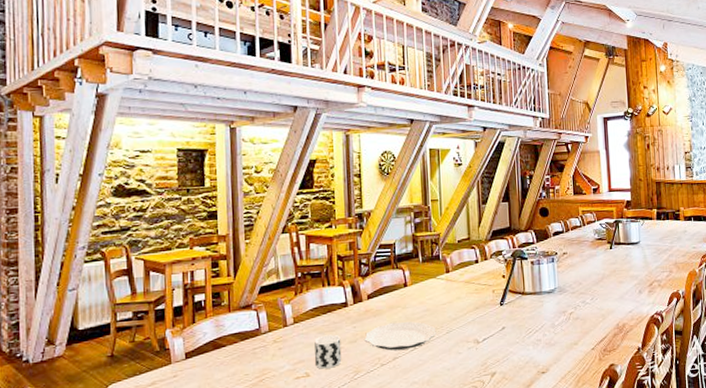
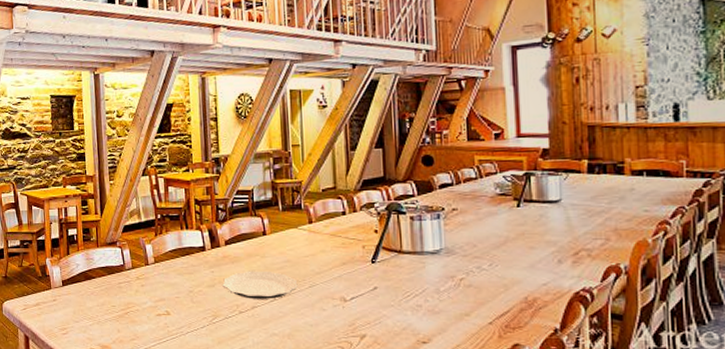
cup: present [314,334,342,369] -> none [174,277,200,309]

